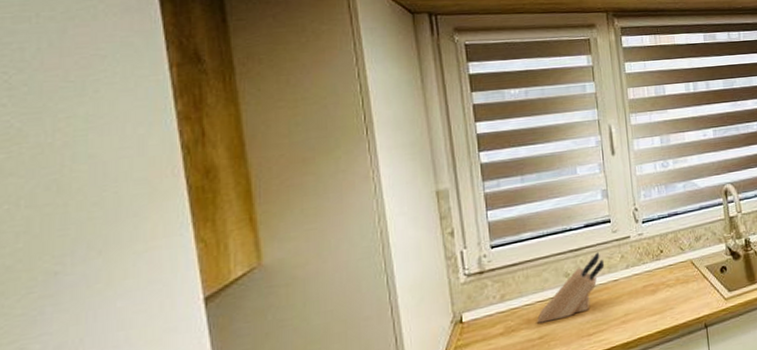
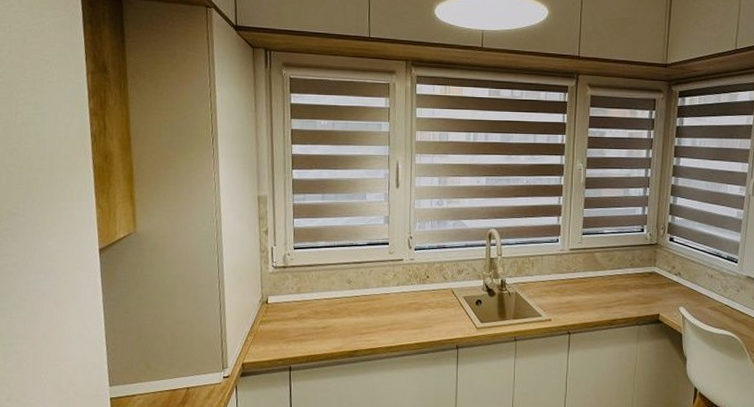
knife block: present [537,252,605,323] -> none [323,267,380,316]

